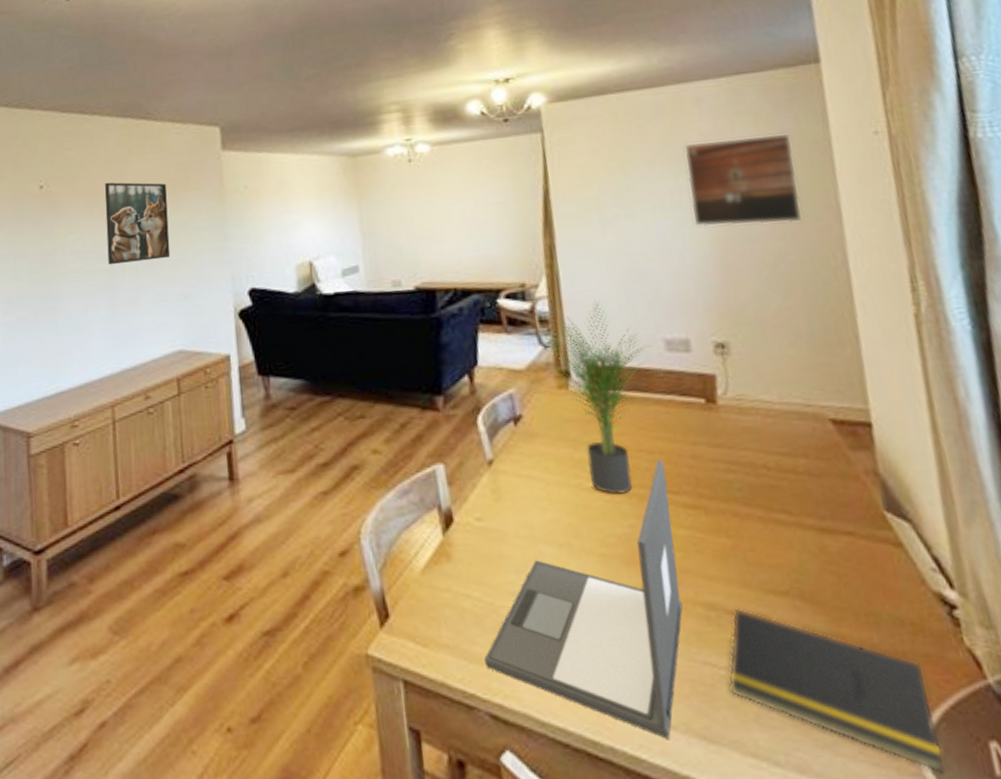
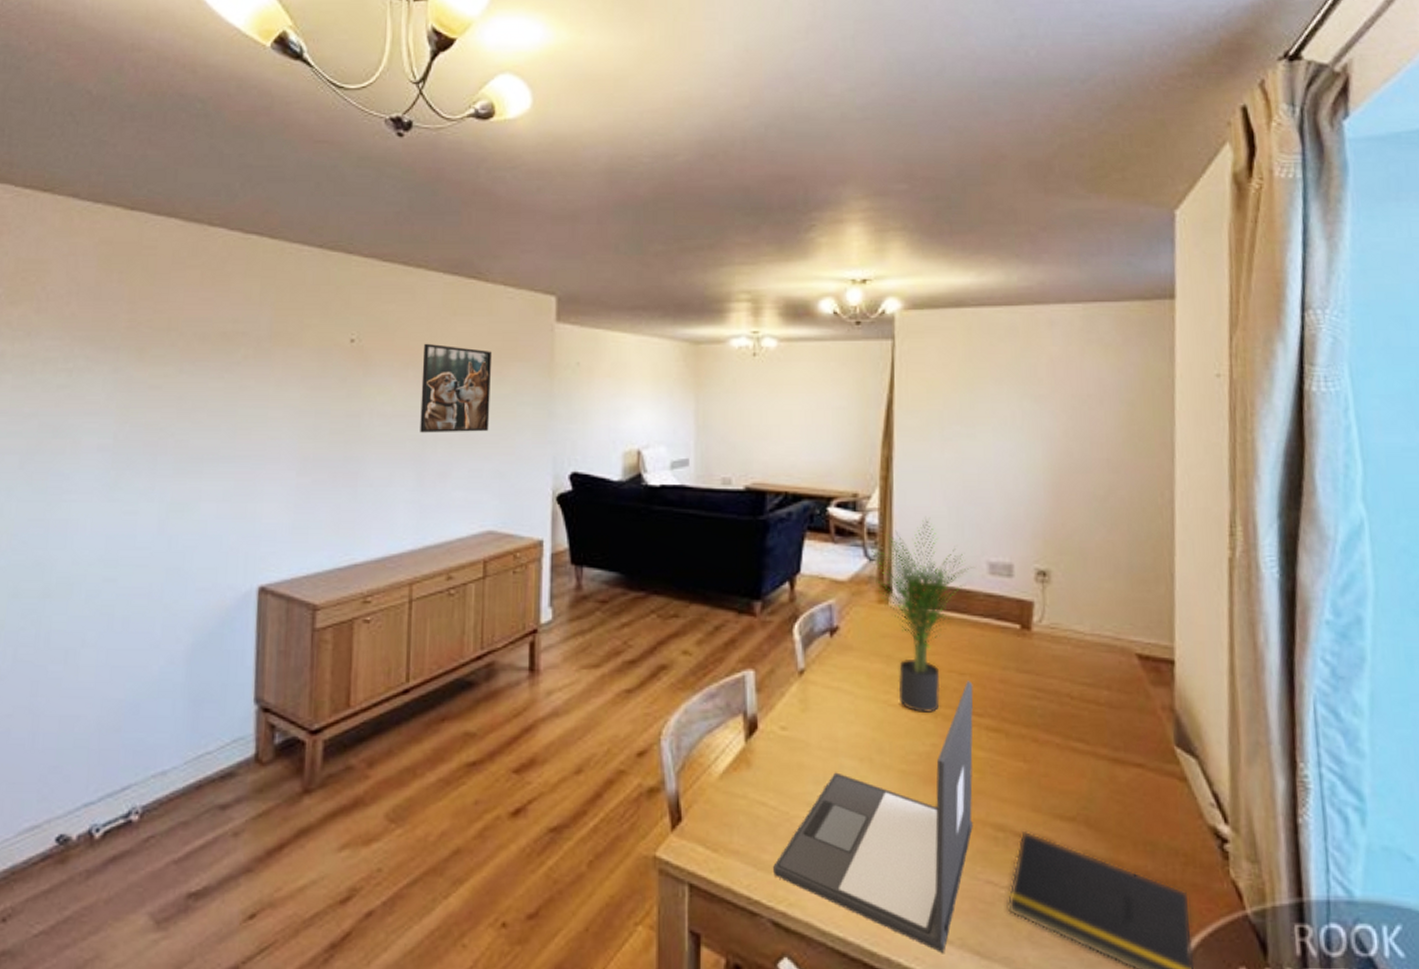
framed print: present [684,134,801,227] -> none [1032,367,1138,457]

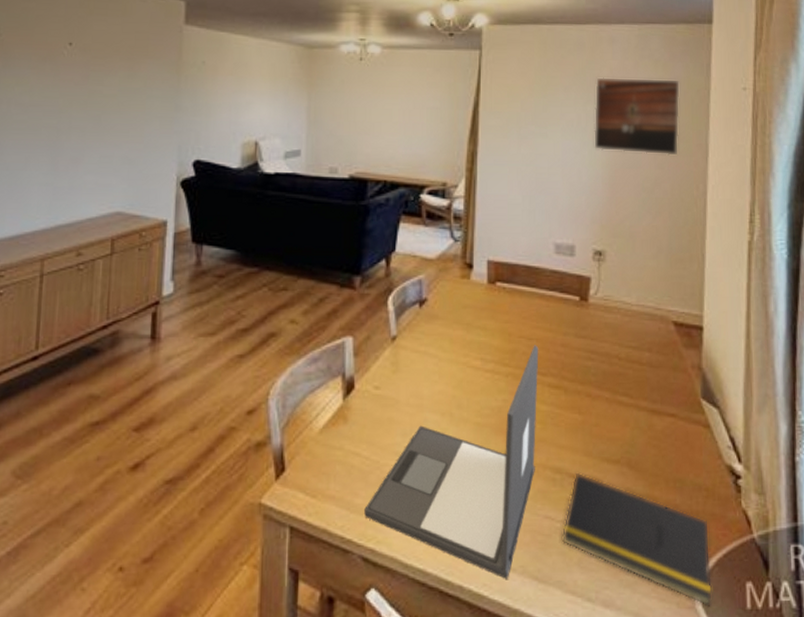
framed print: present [420,343,493,433] -> none [55,39,125,122]
potted plant: present [870,516,976,713] -> none [455,203,544,373]
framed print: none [1032,367,1138,457] -> present [594,77,680,156]

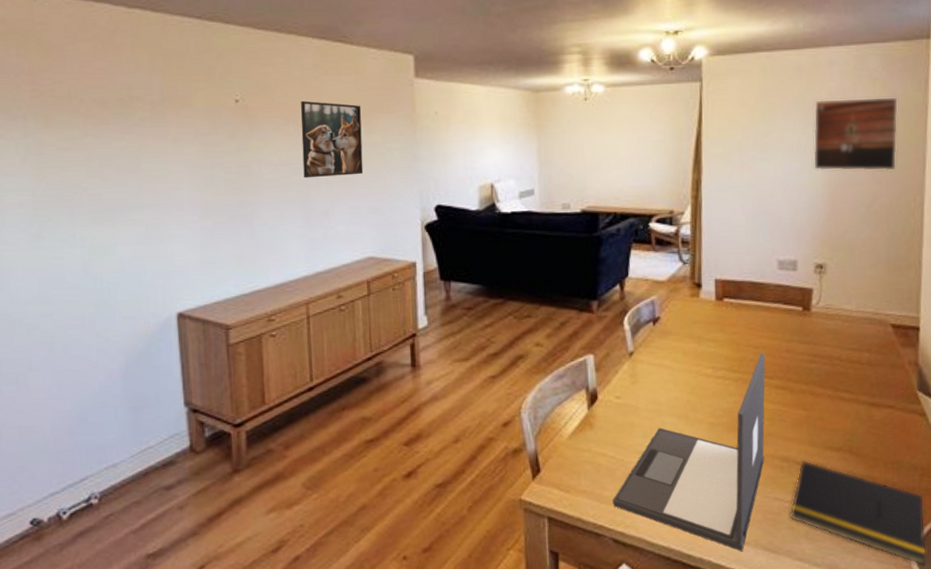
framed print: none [55,39,125,122] -> present [300,100,364,178]

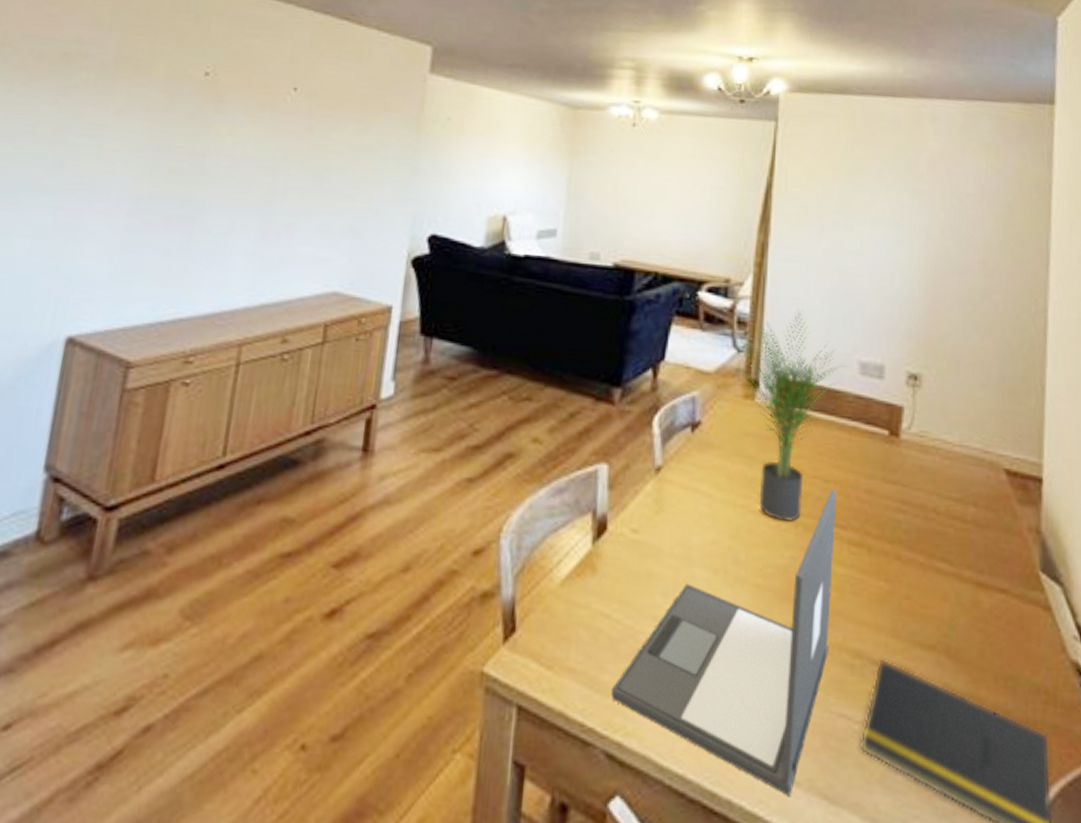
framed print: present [300,100,364,178] -> none [270,83,358,184]
potted plant: none [684,226,768,379] -> present [737,308,846,522]
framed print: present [813,98,898,171] -> none [910,162,1015,261]

